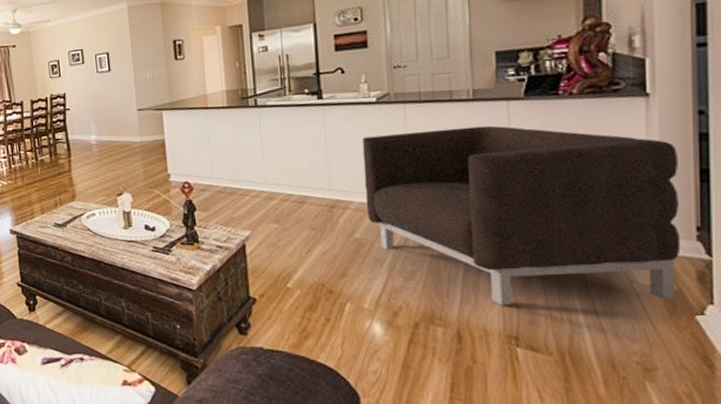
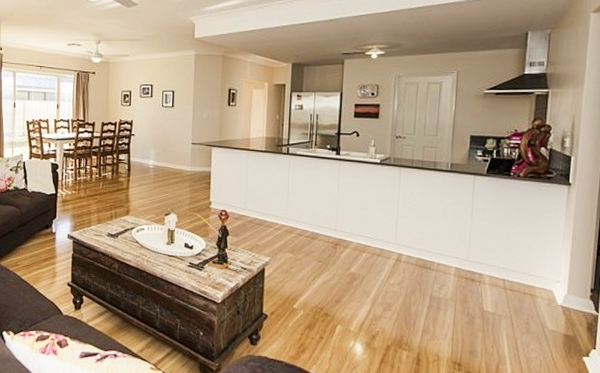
armchair: present [362,125,681,306] -> none [362,190,585,343]

